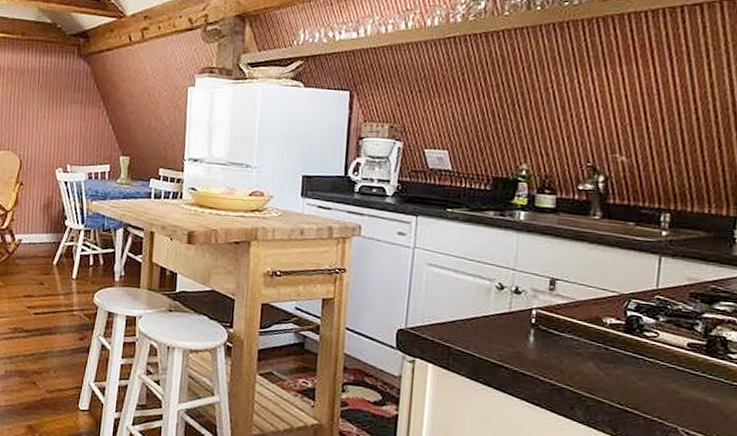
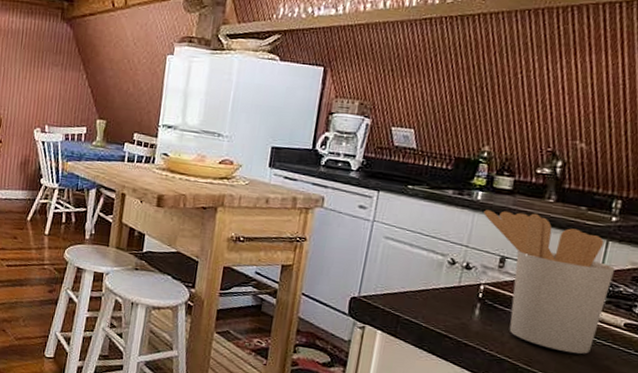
utensil holder: none [528,230,671,379] -> present [483,210,615,354]

